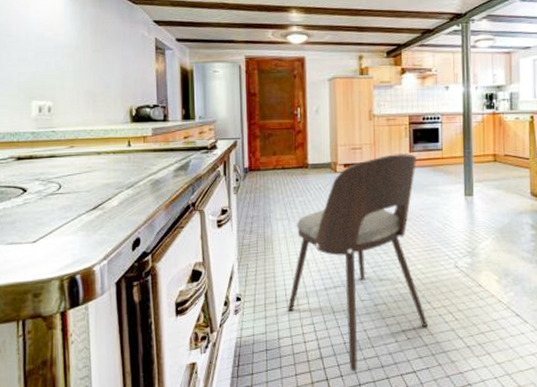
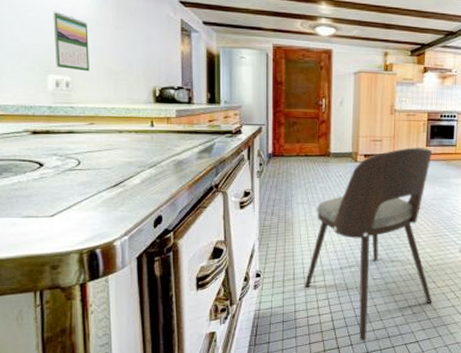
calendar: none [36,39,70,96] -> present [53,11,90,72]

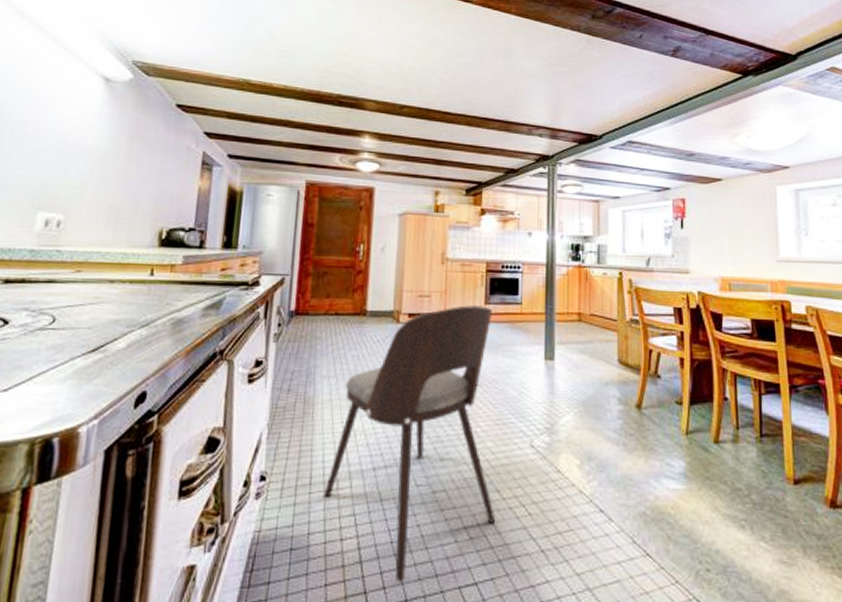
calendar: present [53,11,90,72] -> none [49,141,96,210]

